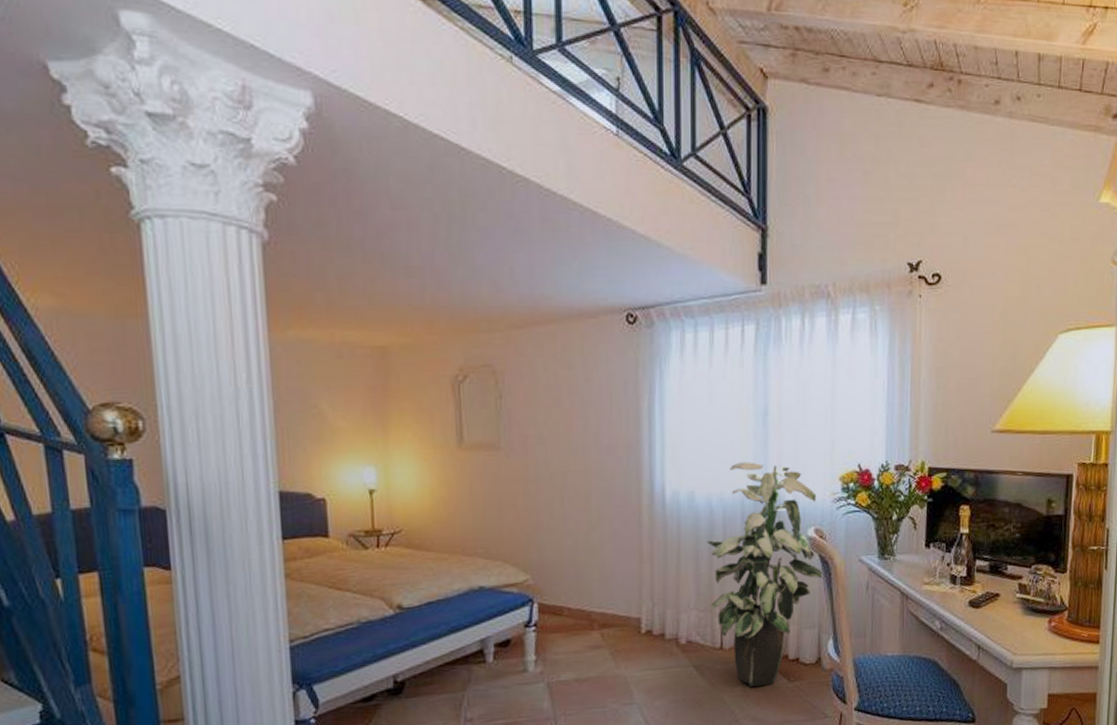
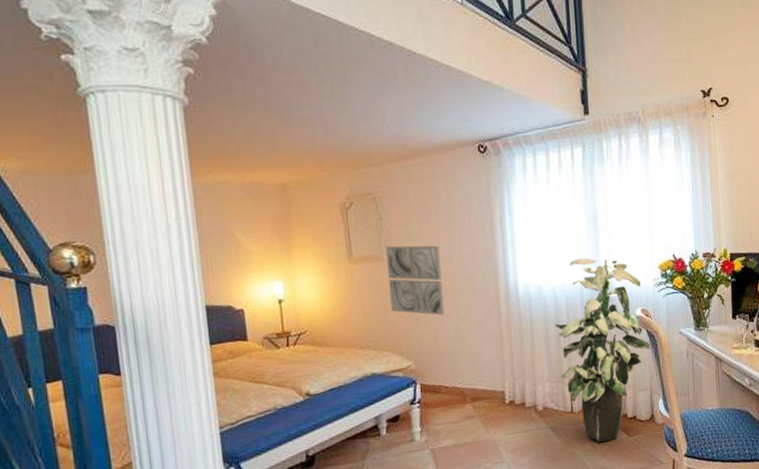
wall art: none [505,431,573,521] -> present [386,245,445,316]

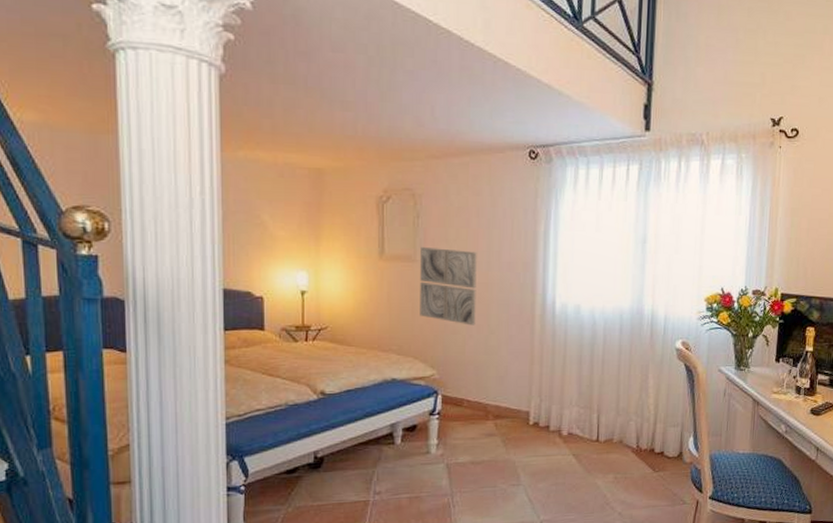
indoor plant: present [555,258,652,443] -> none [589,282,688,476]

